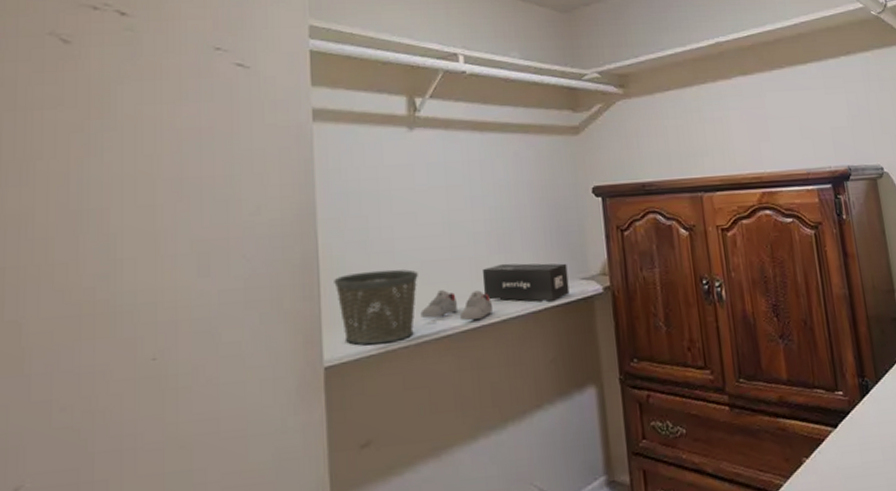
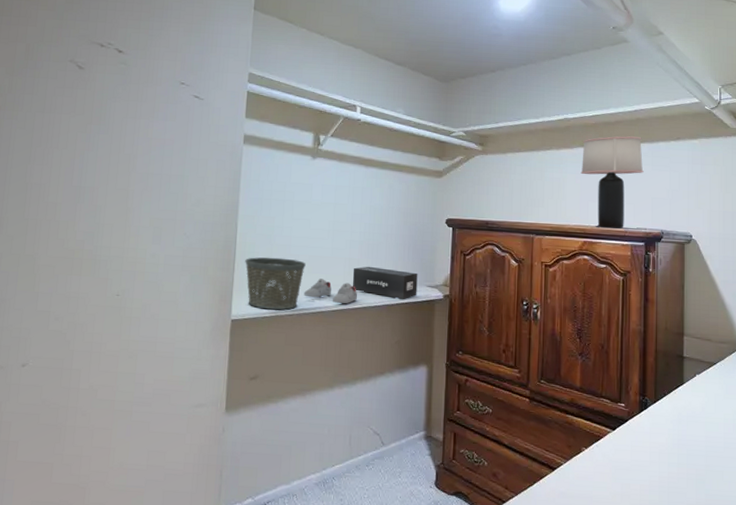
table lamp: none [742,56,817,174] -> present [580,136,644,229]

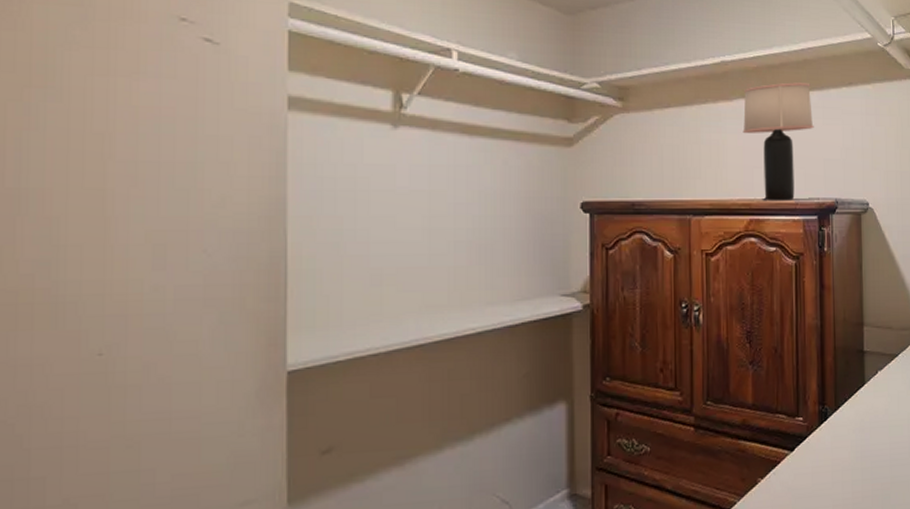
basket: present [245,257,306,311] -> none [302,274,393,351]
shoe: present [304,278,358,304] -> none [393,299,469,332]
box: present [353,266,418,299] -> none [461,275,548,316]

